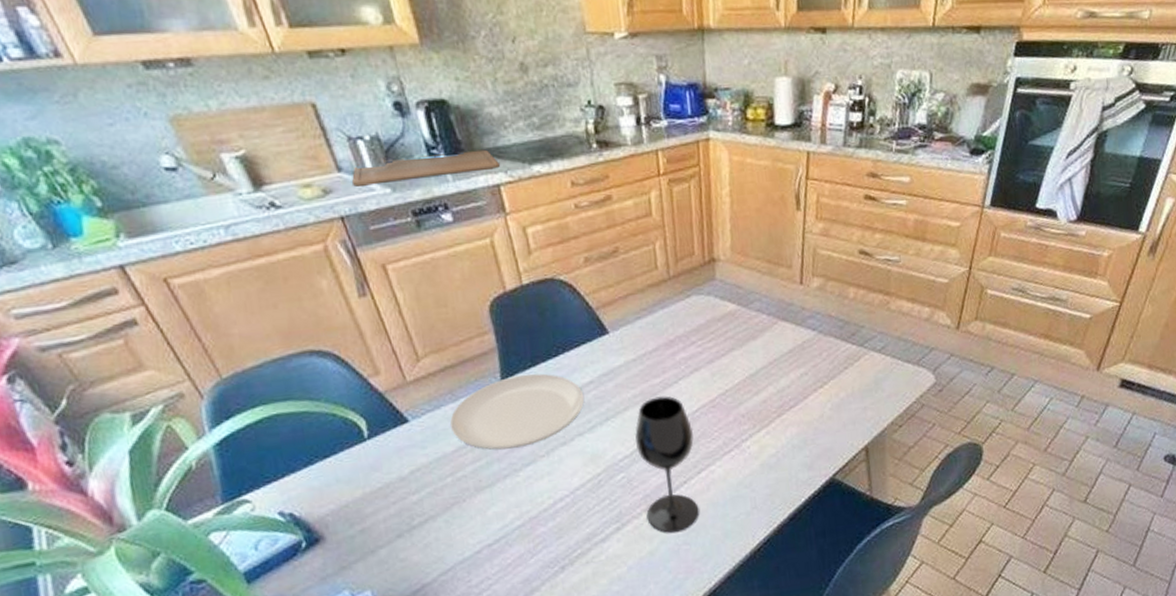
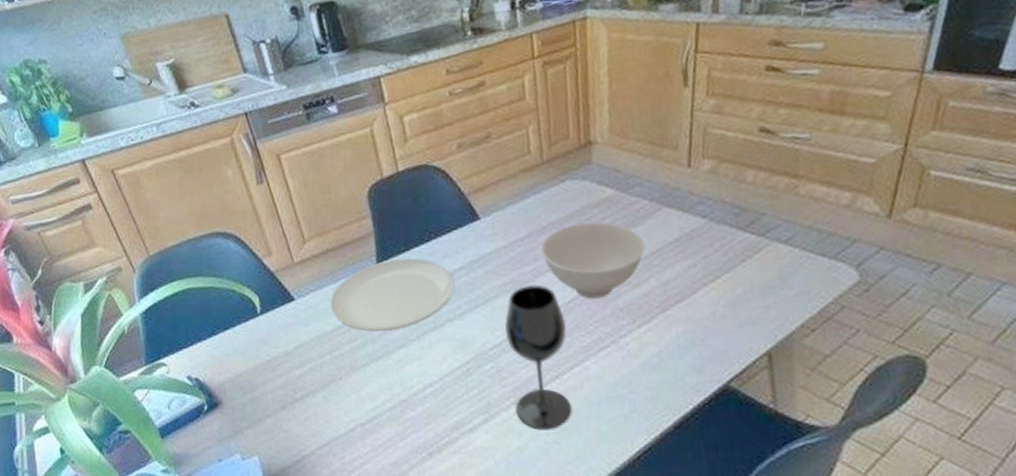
chopping board: present [352,149,500,187] -> none [255,44,380,85]
bowl: none [669,335,764,407] -> present [541,222,645,299]

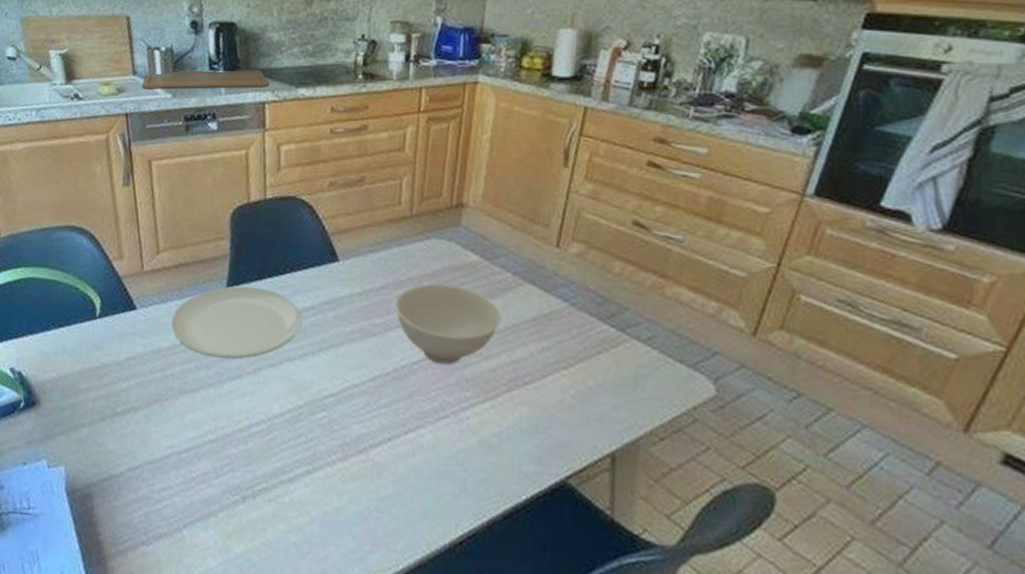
chopping board: none [255,44,380,85] -> present [142,69,269,90]
wineglass: present [504,284,572,429] -> none [341,337,409,494]

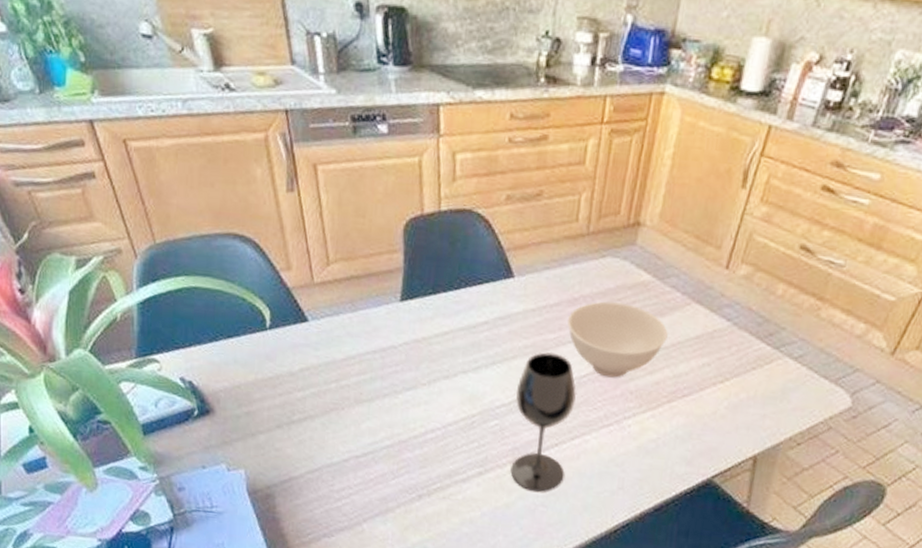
chopping board: present [142,69,269,90] -> none [303,60,444,88]
plate: present [171,286,302,359] -> none [344,300,476,371]
wineglass: none [341,337,409,494] -> present [510,351,577,492]

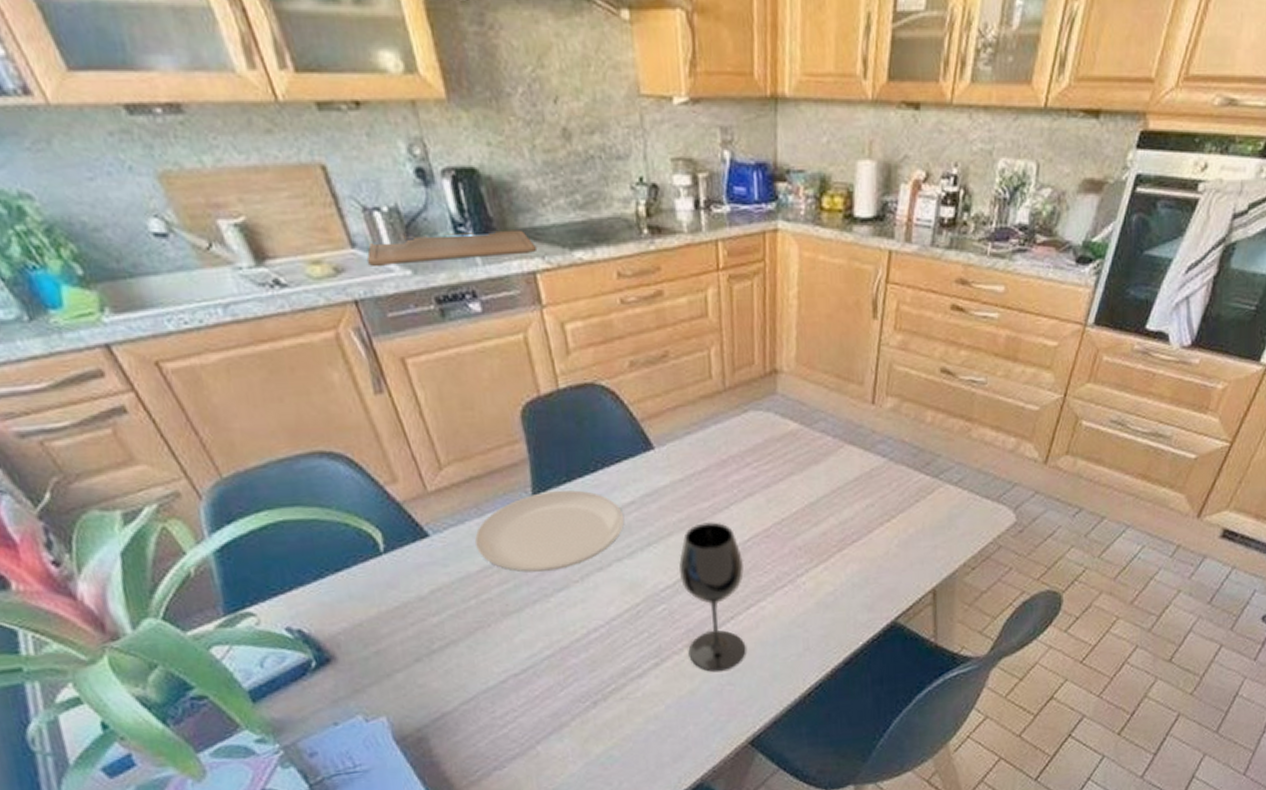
chopping board: none [303,60,444,88] -> present [367,229,536,266]
plate: none [344,300,476,371] -> present [474,490,625,573]
bowl: present [568,301,668,378] -> none [720,457,826,537]

